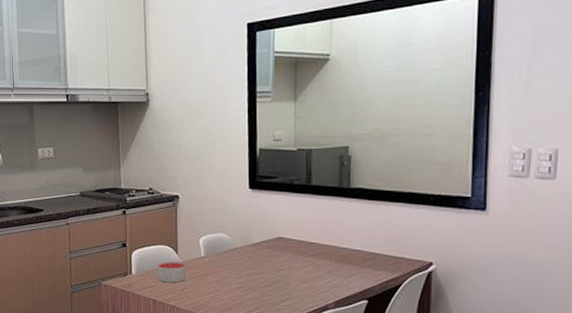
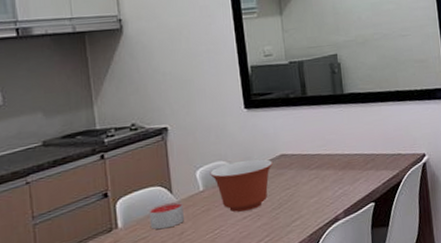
mixing bowl: none [211,237,270,282] -> present [210,159,273,213]

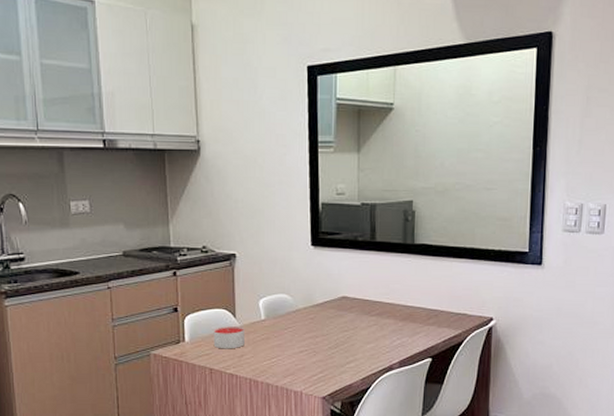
mixing bowl: present [210,159,273,213] -> none [272,297,333,345]

